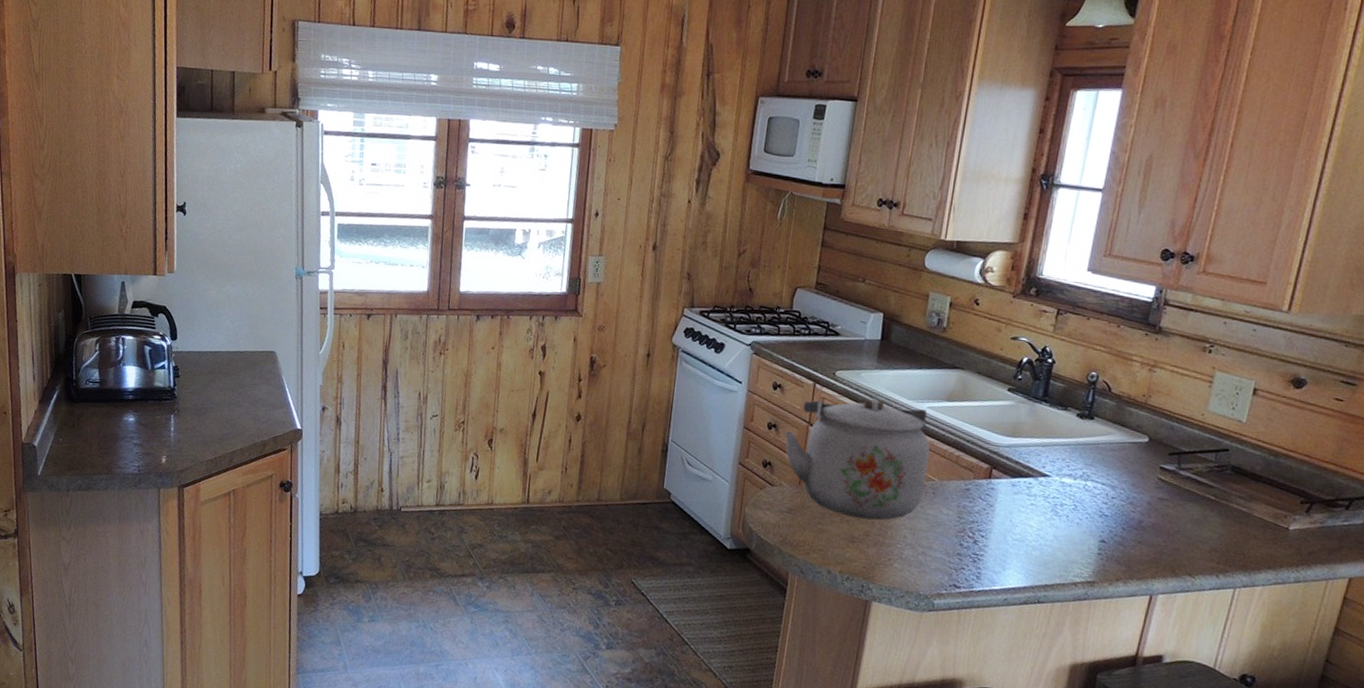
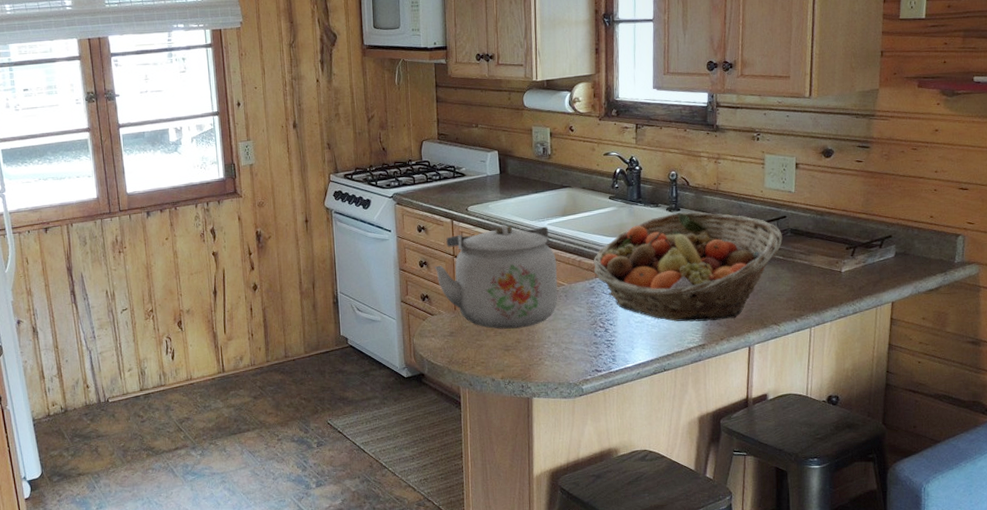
fruit basket: none [972,420,1220,559] -> present [593,211,783,322]

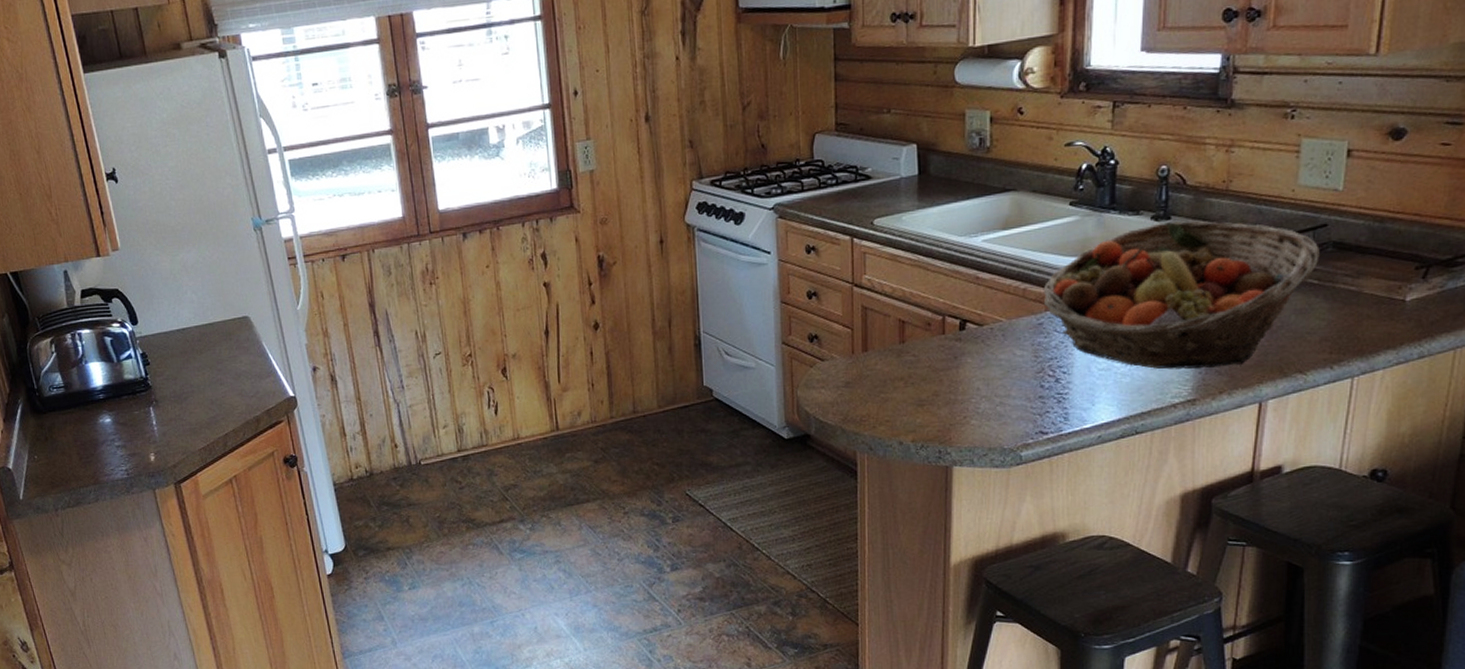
kettle: present [435,225,558,329] -> none [827,242,993,379]

